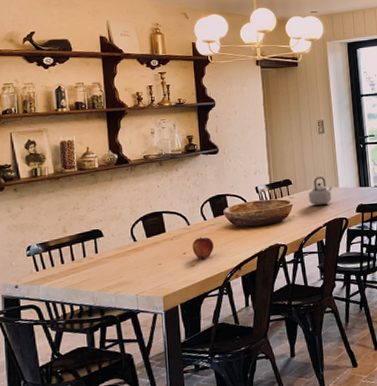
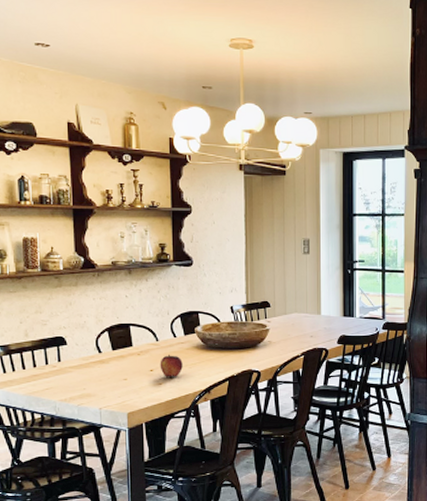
teapot: present [309,176,332,206] -> none [288,301,313,332]

